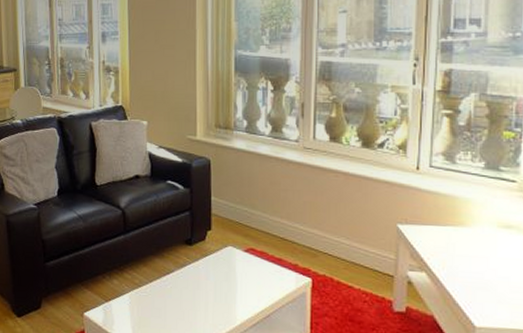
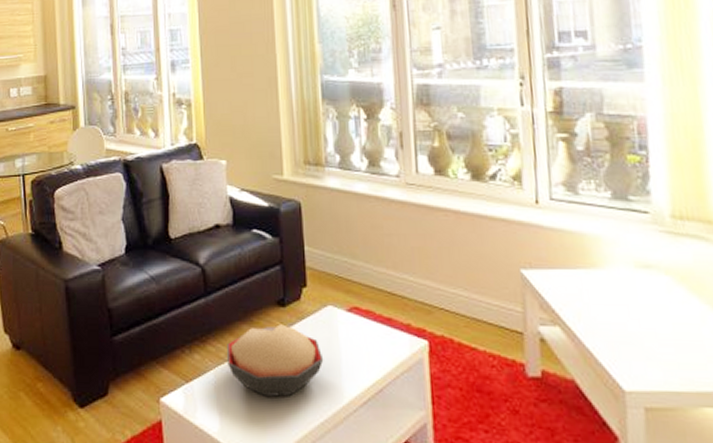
decorative bowl: none [141,259,222,317] -> present [227,324,324,397]

